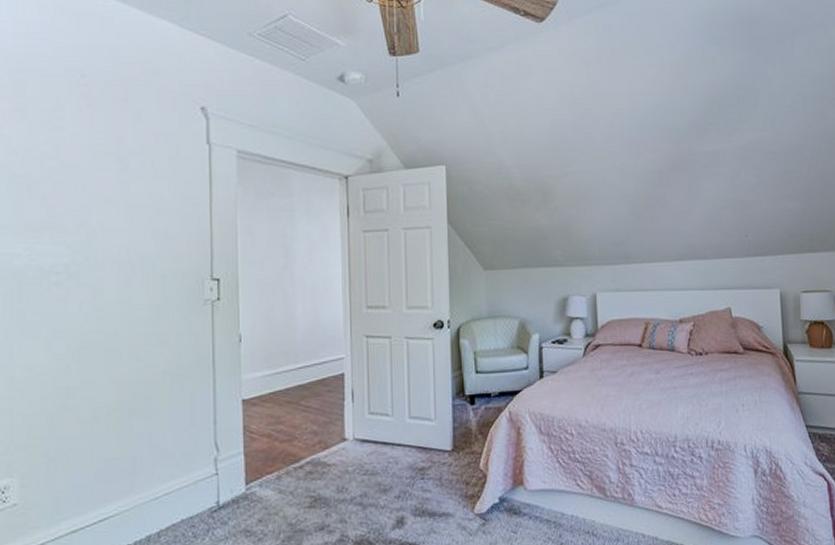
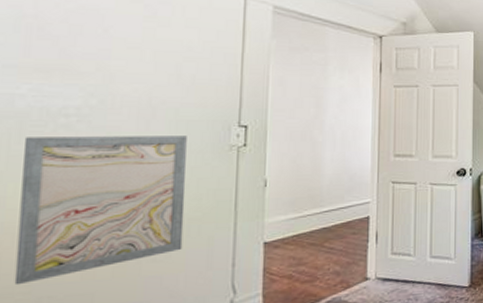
wall art: none [25,290,167,438] -> present [14,136,187,286]

